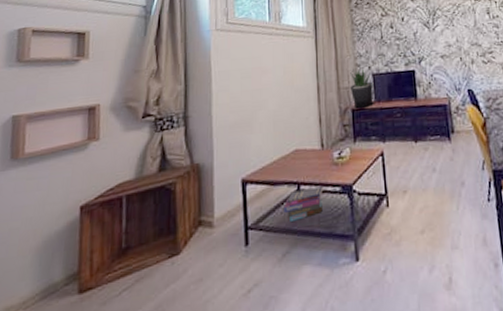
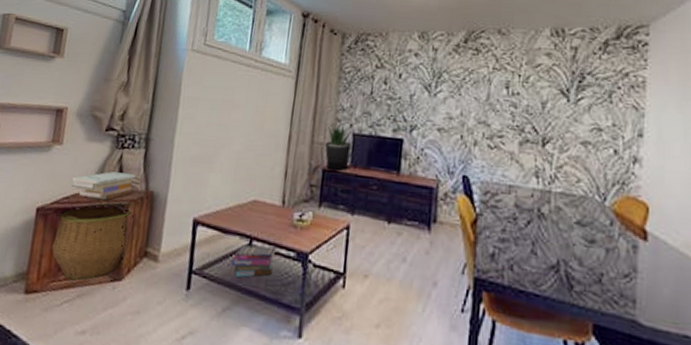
basket: none [102,177,183,268] -> present [52,200,134,281]
books: none [113,152,179,185] -> present [71,171,136,201]

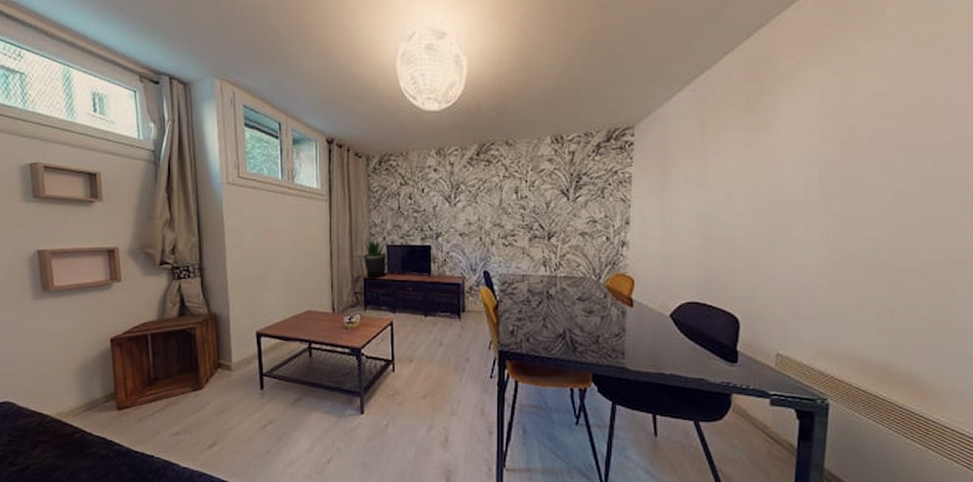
basket: present [52,200,134,281] -> none [133,323,202,394]
books: present [71,171,136,201] -> none [137,300,196,326]
books: present [231,245,277,278] -> none [296,347,333,375]

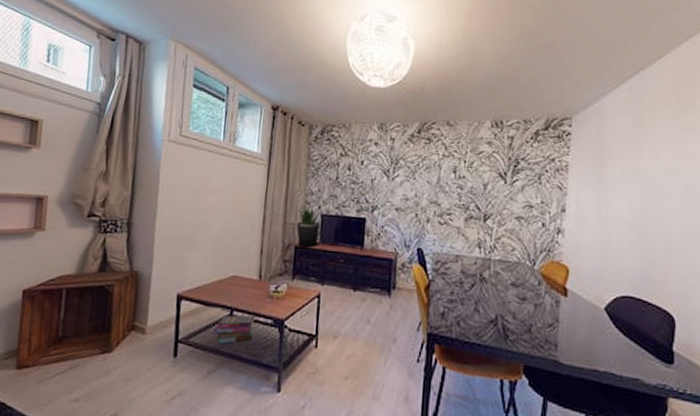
books: none [296,347,333,375] -> present [214,315,256,344]

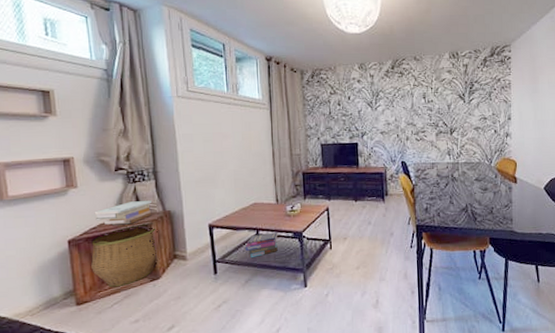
basket: none [41,280,120,355] -> present [91,221,158,288]
books: none [56,254,119,281] -> present [94,201,151,225]
planter: present [296,206,320,248] -> none [301,139,321,173]

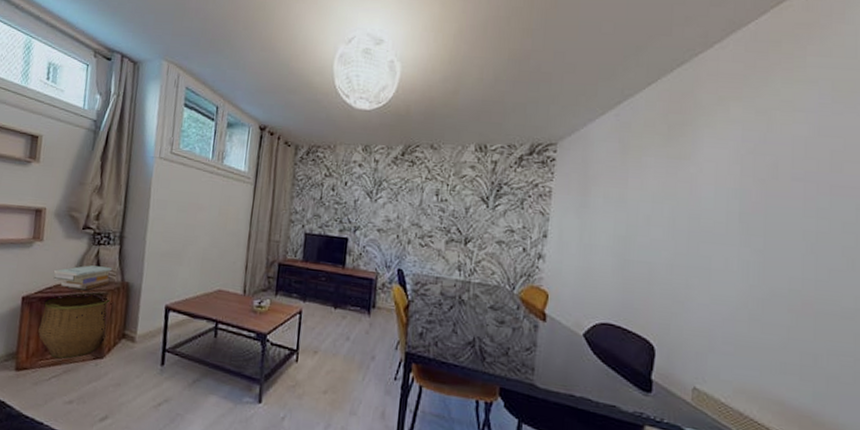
books: present [245,232,278,259] -> none [200,327,239,355]

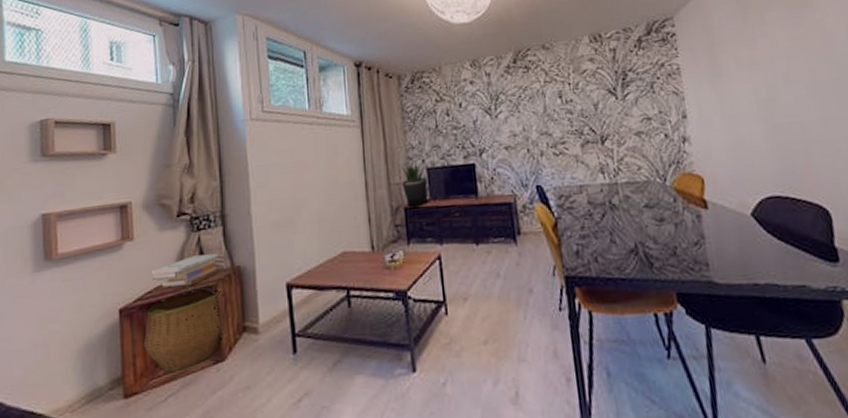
planter: none [280,225,303,266] -> present [401,163,429,208]

